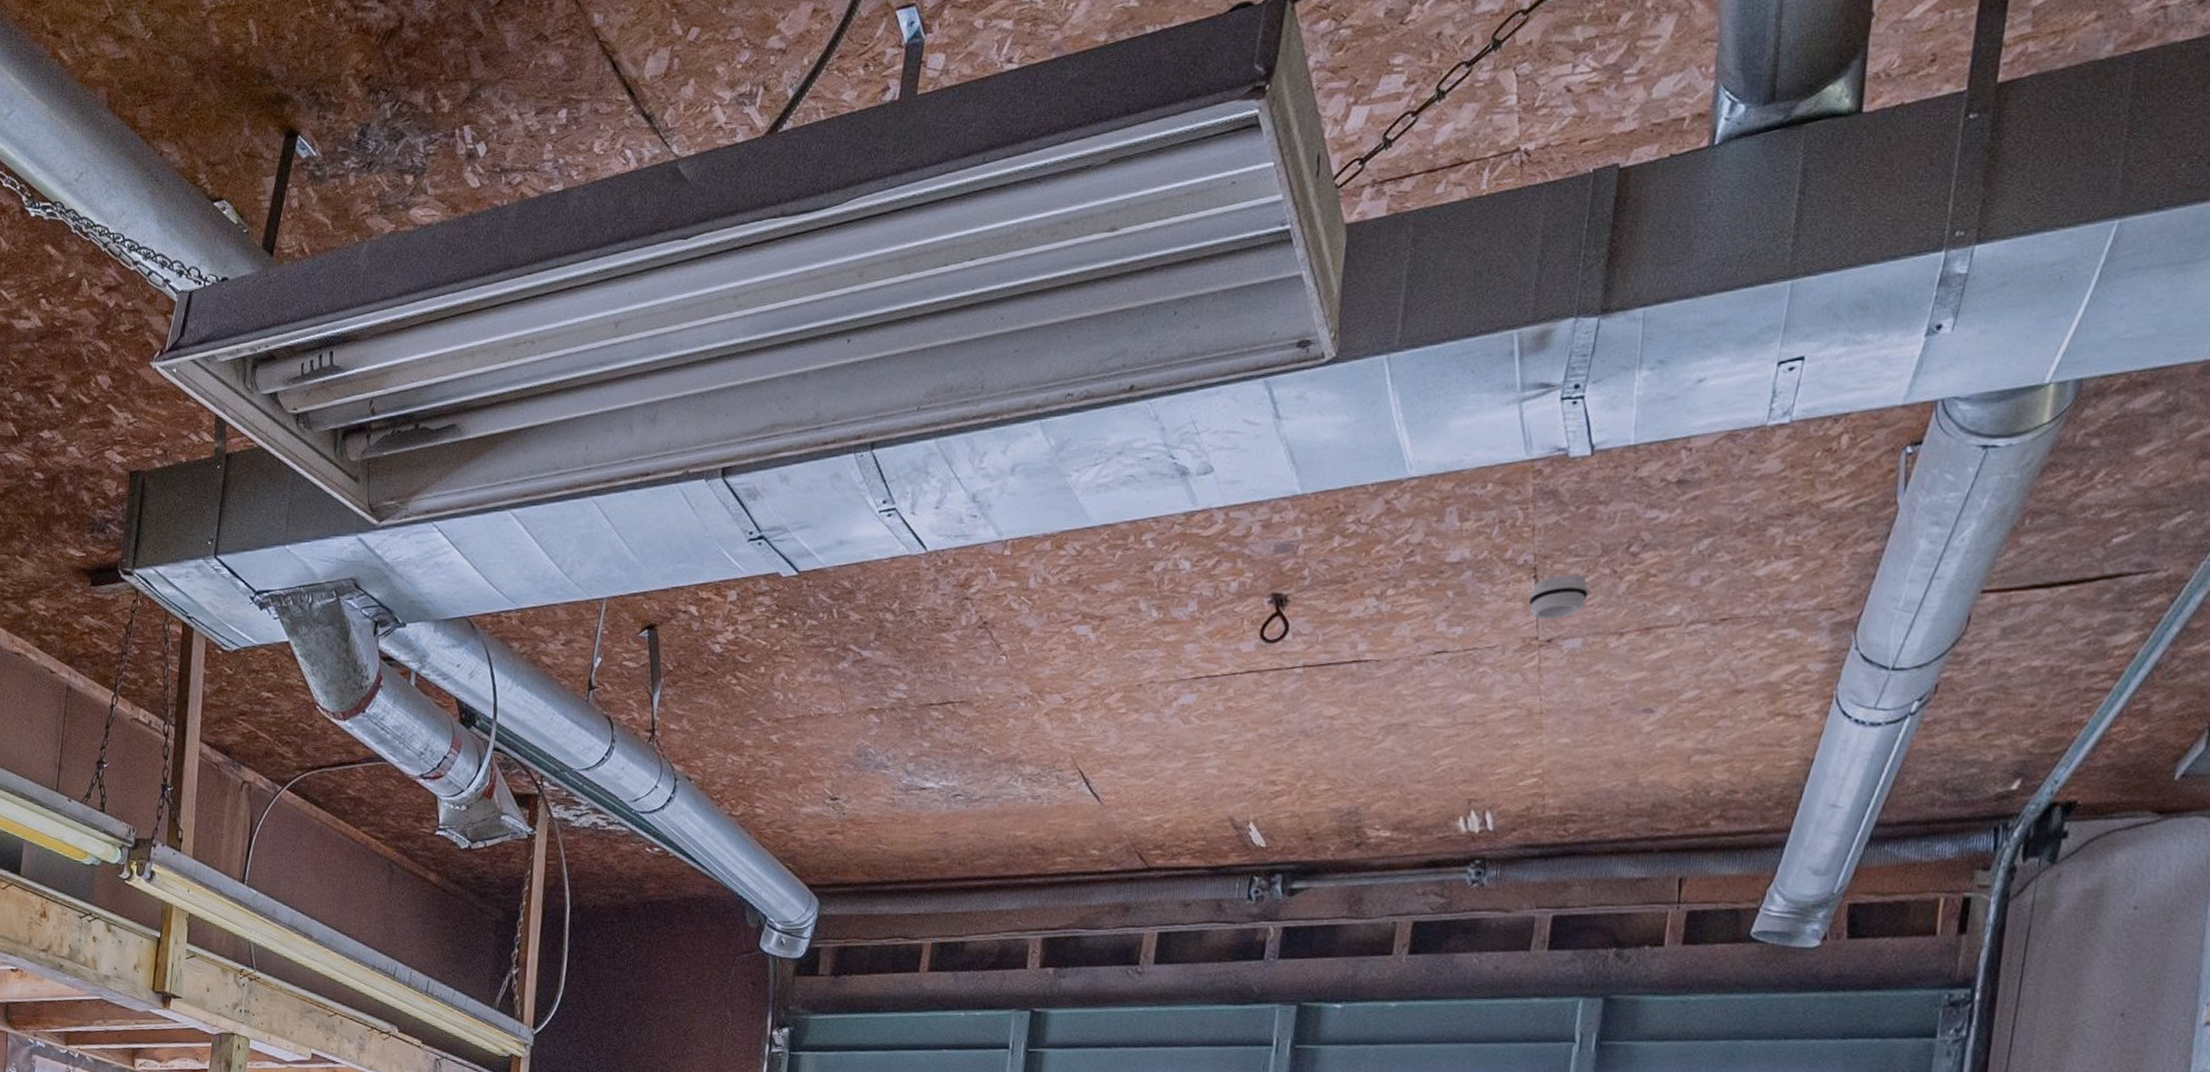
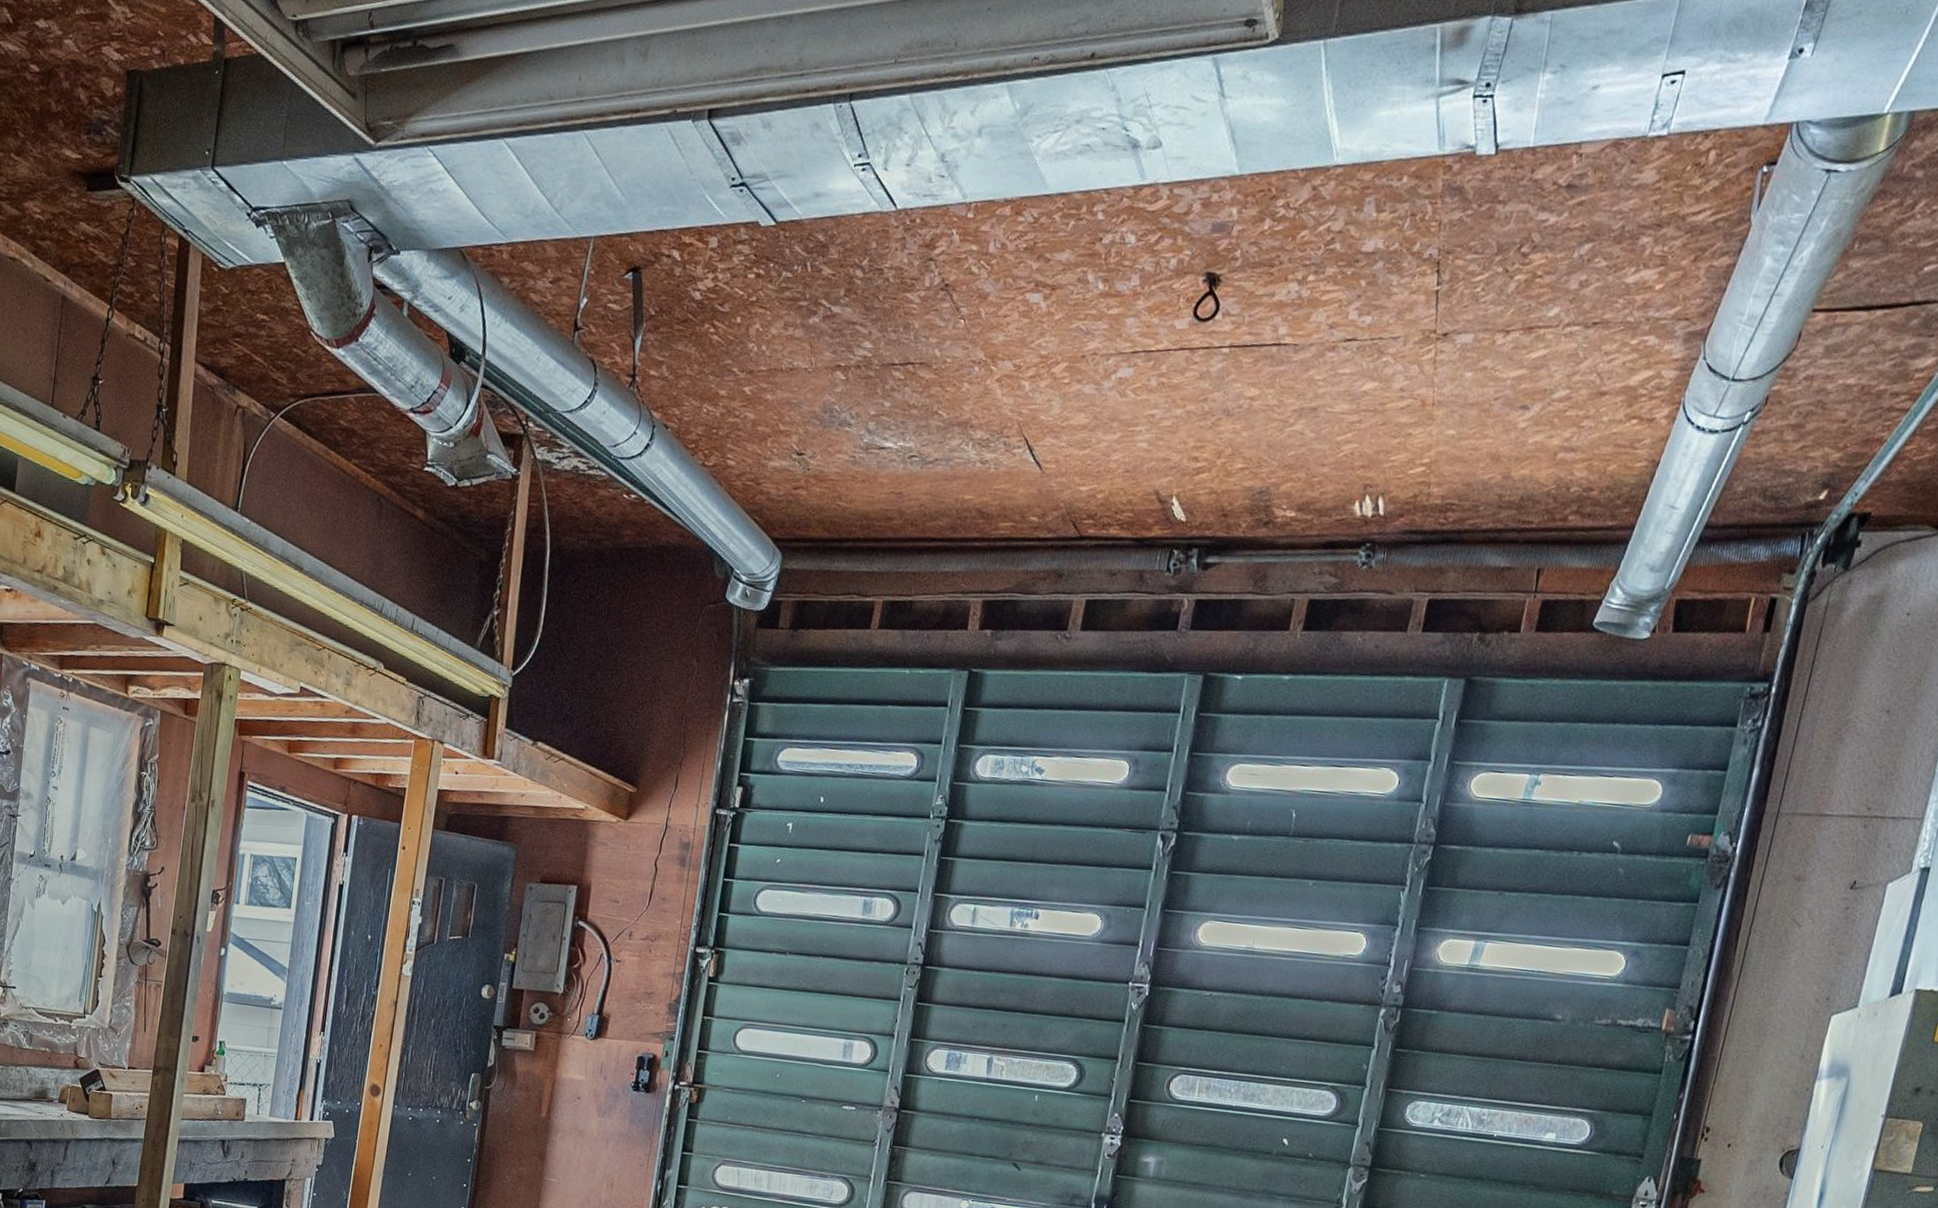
smoke detector: present [1528,575,1590,620] -> none [1430,271,1484,314]

